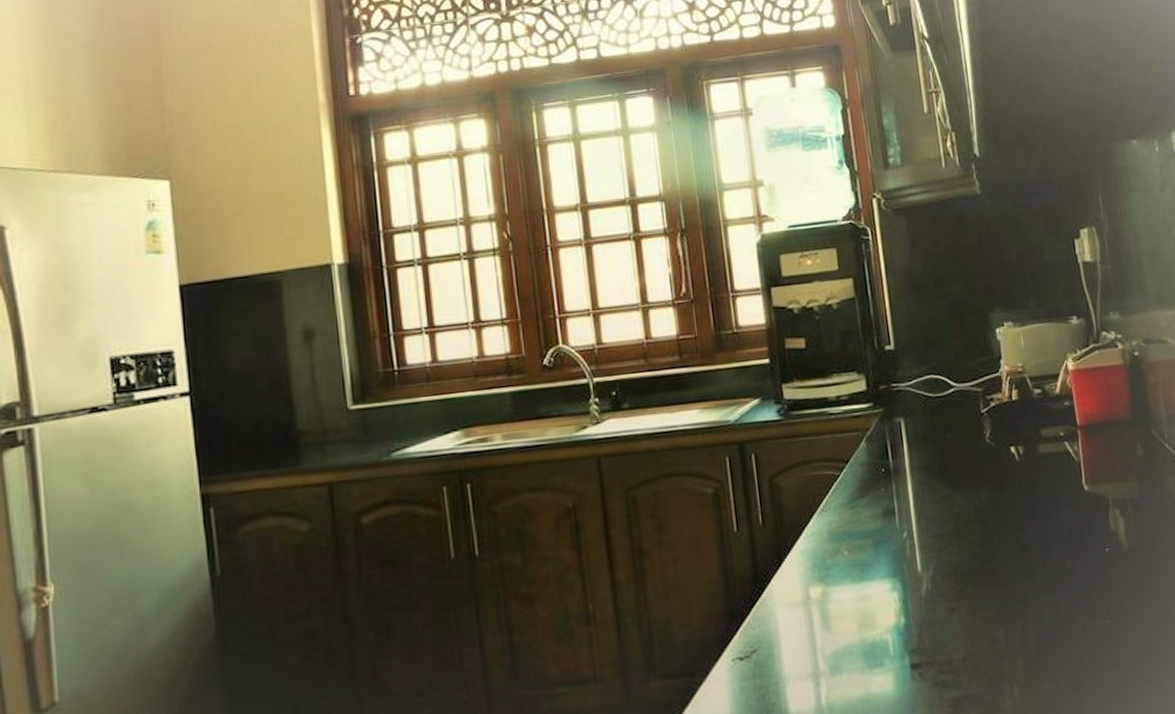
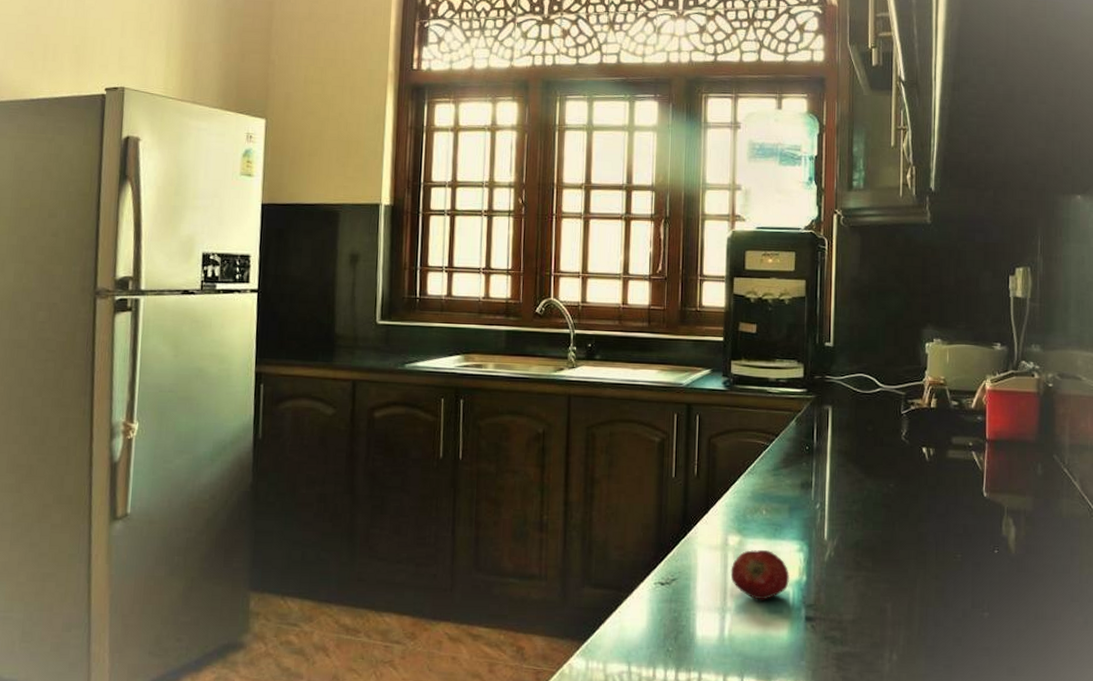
fruit: none [817,596,886,656] -> present [730,549,789,600]

